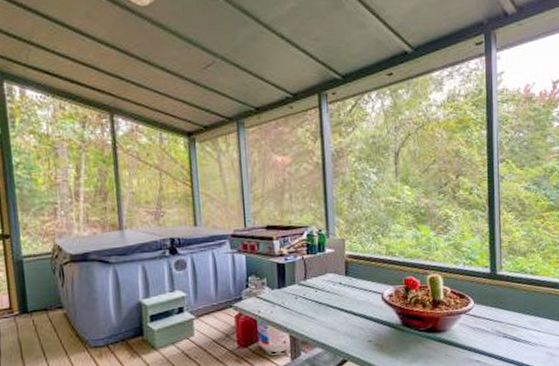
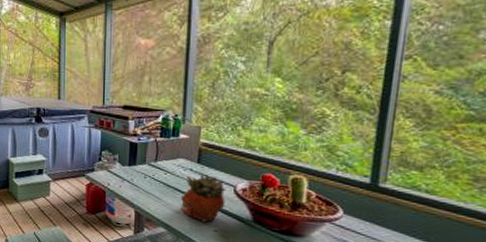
succulent planter: none [334,285,376,334] -> present [181,173,226,222]

